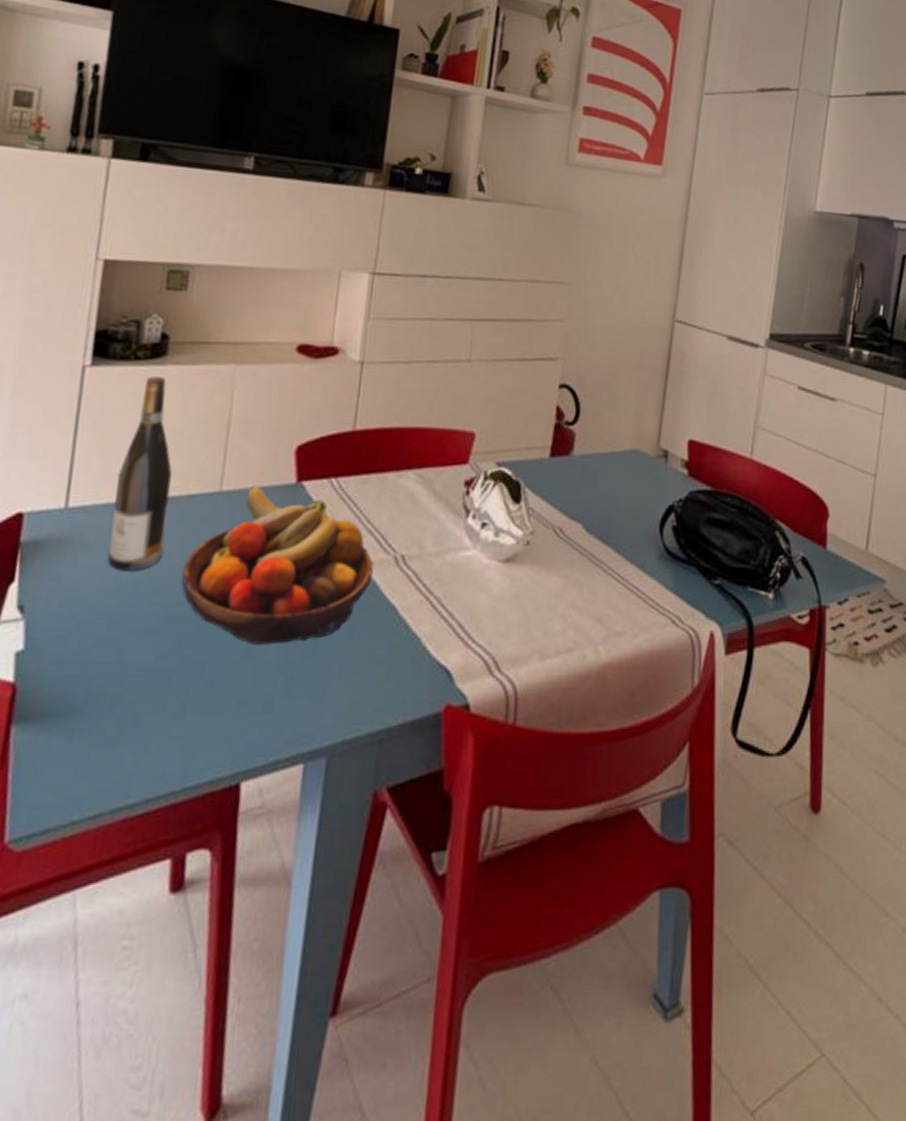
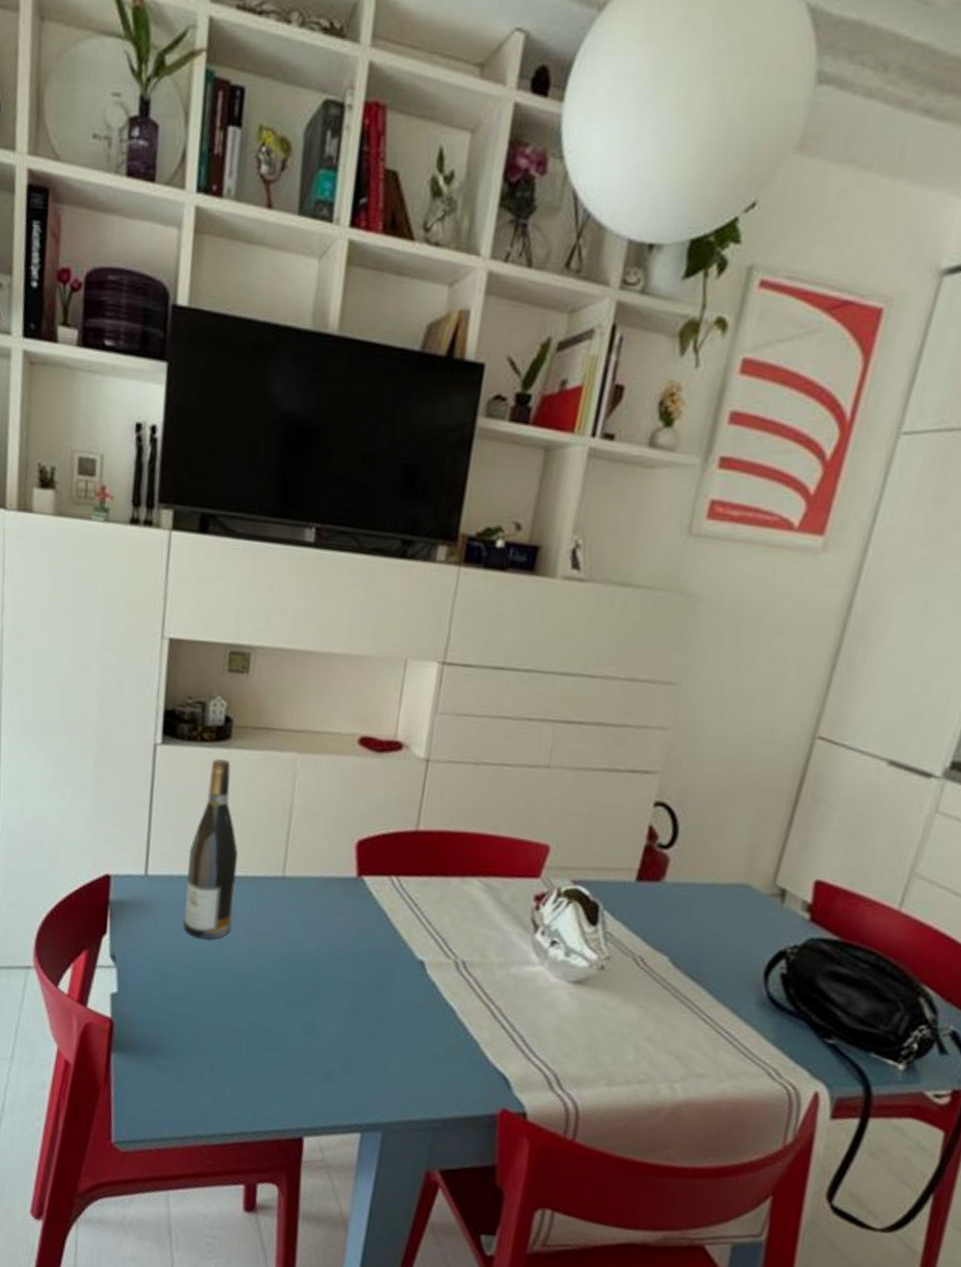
fruit bowl: present [181,484,374,645] -> none [249,873,433,1026]

